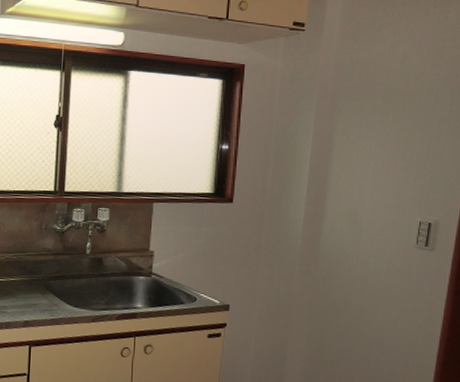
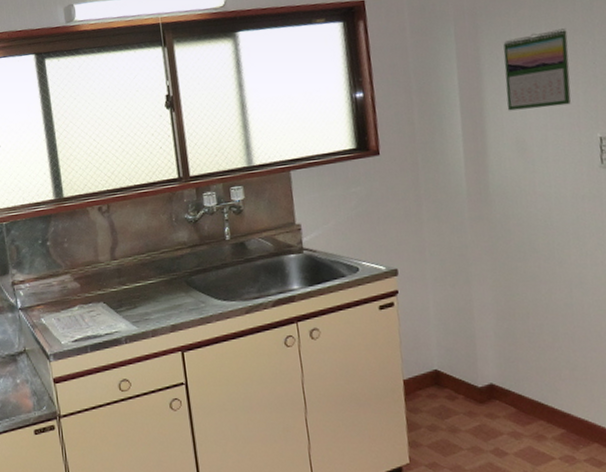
calendar: none [348,121,409,189] -> present [503,28,571,111]

